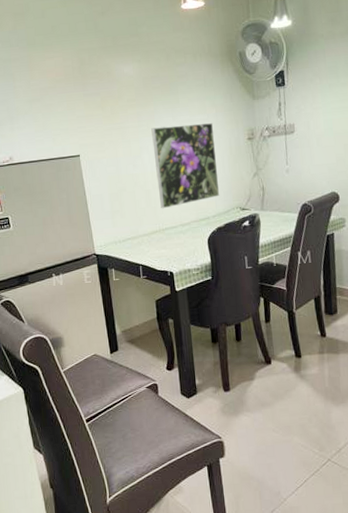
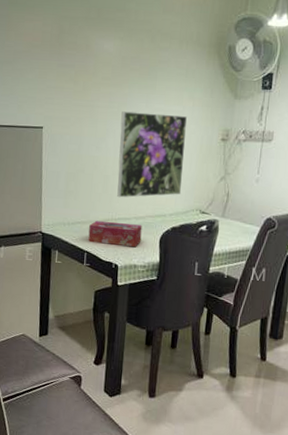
tissue box: none [139,231,191,256] -> present [88,220,142,248]

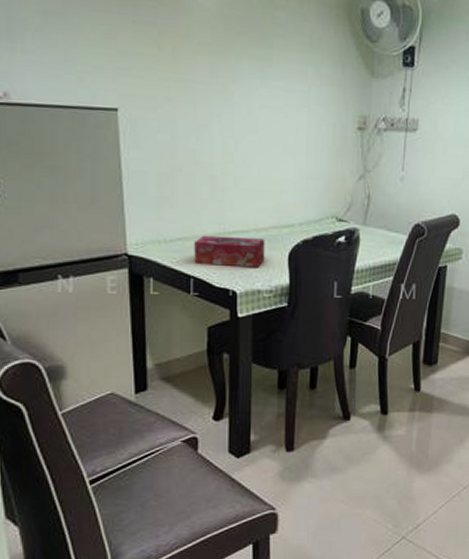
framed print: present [117,111,188,198] -> none [228,89,315,205]

